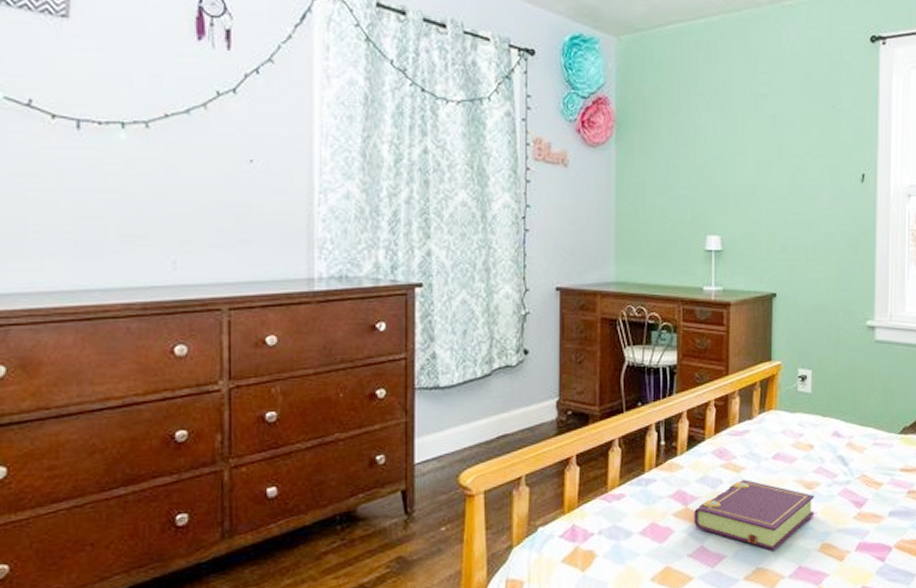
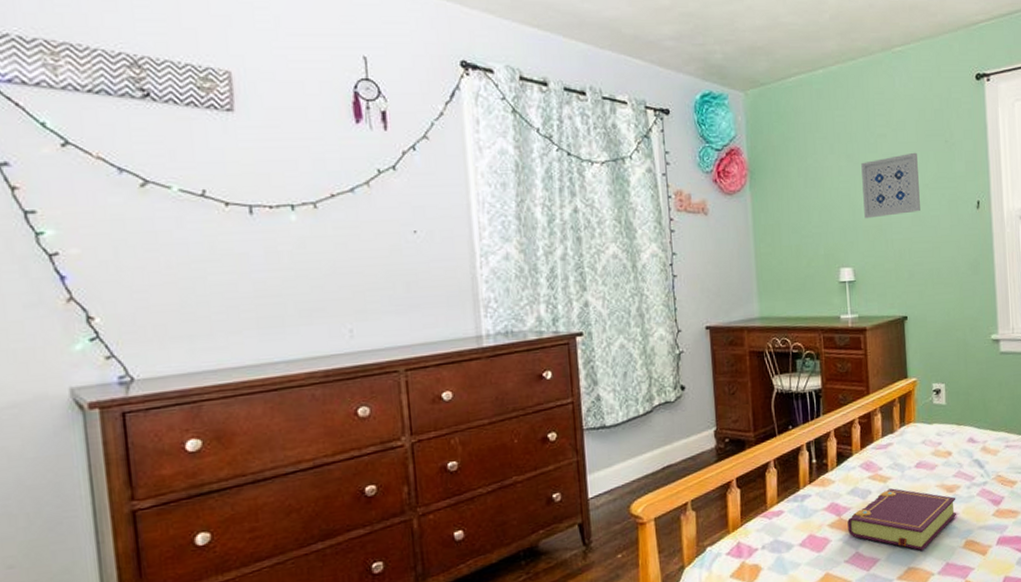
wall art: none [738,116,800,184] -> present [861,152,920,219]

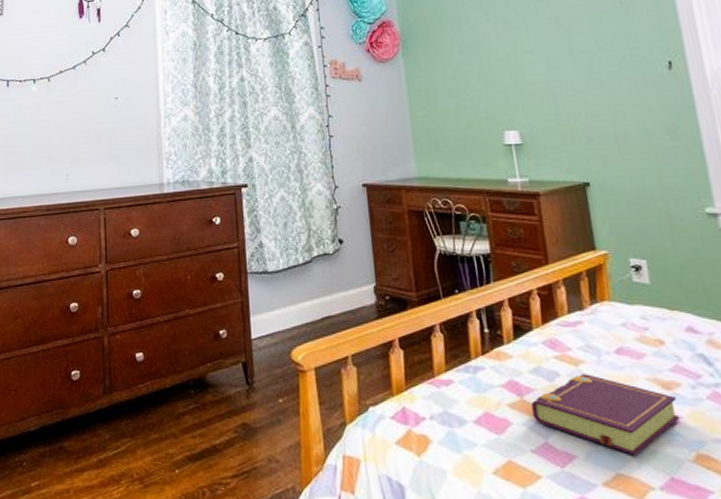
wall art: present [861,152,920,219] -> none [521,15,596,82]

